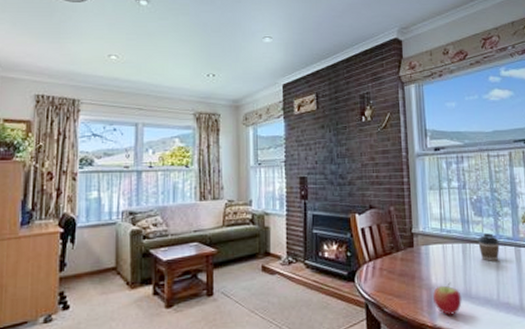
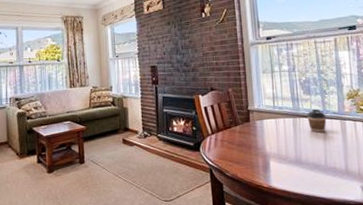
apple: present [433,282,462,315] -> none [268,151,293,178]

